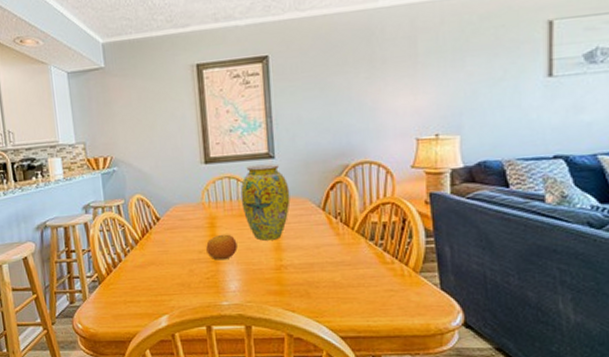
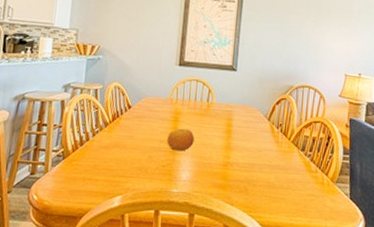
vase: present [240,164,290,241] -> none [203,73,245,140]

